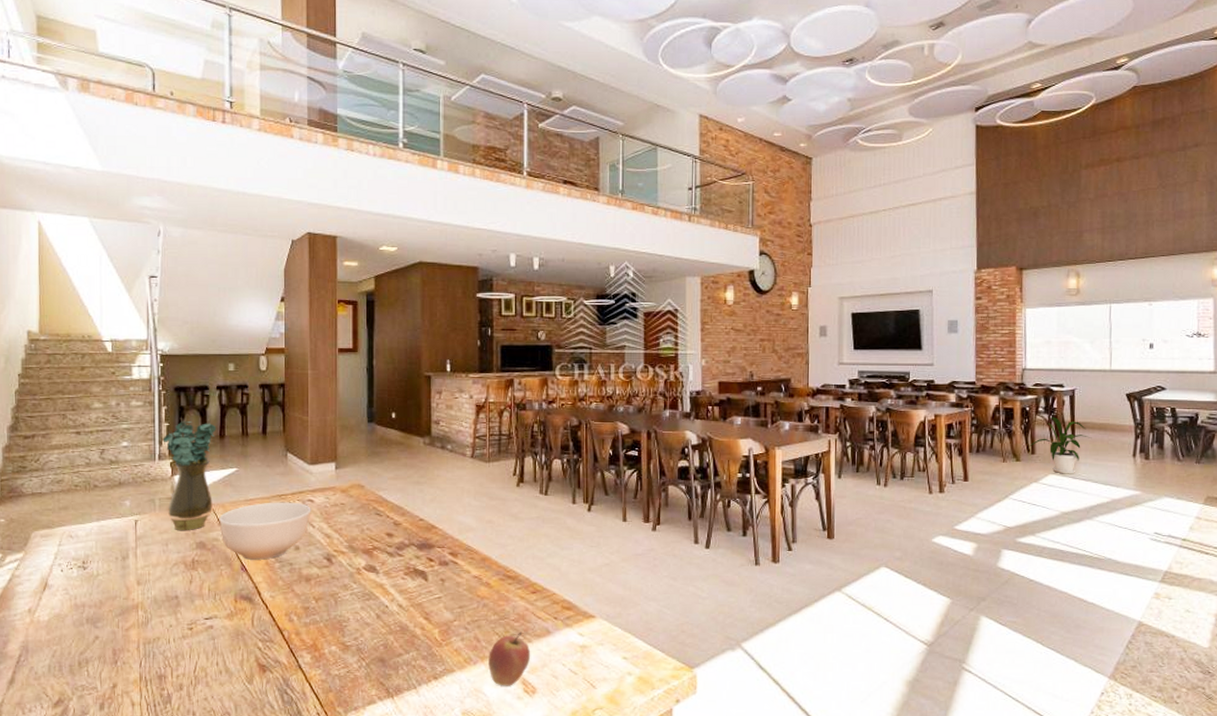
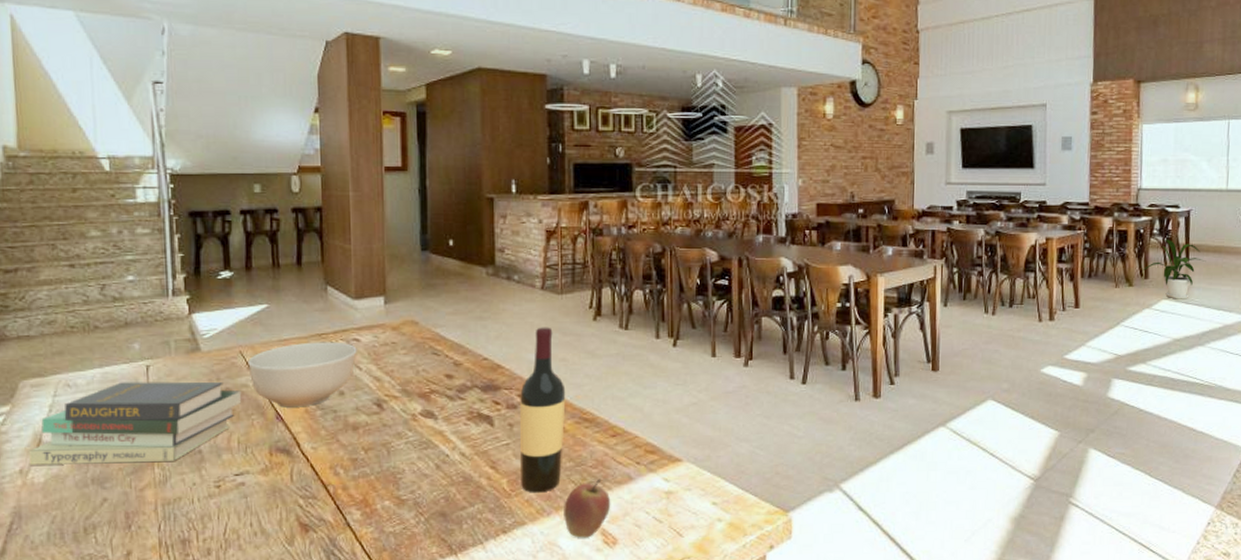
books: none [36,534,213,606] -> present [28,381,242,465]
vase: present [162,417,217,530] -> none [176,246,242,376]
wine bottle: none [450,491,491,643] -> present [519,327,566,493]

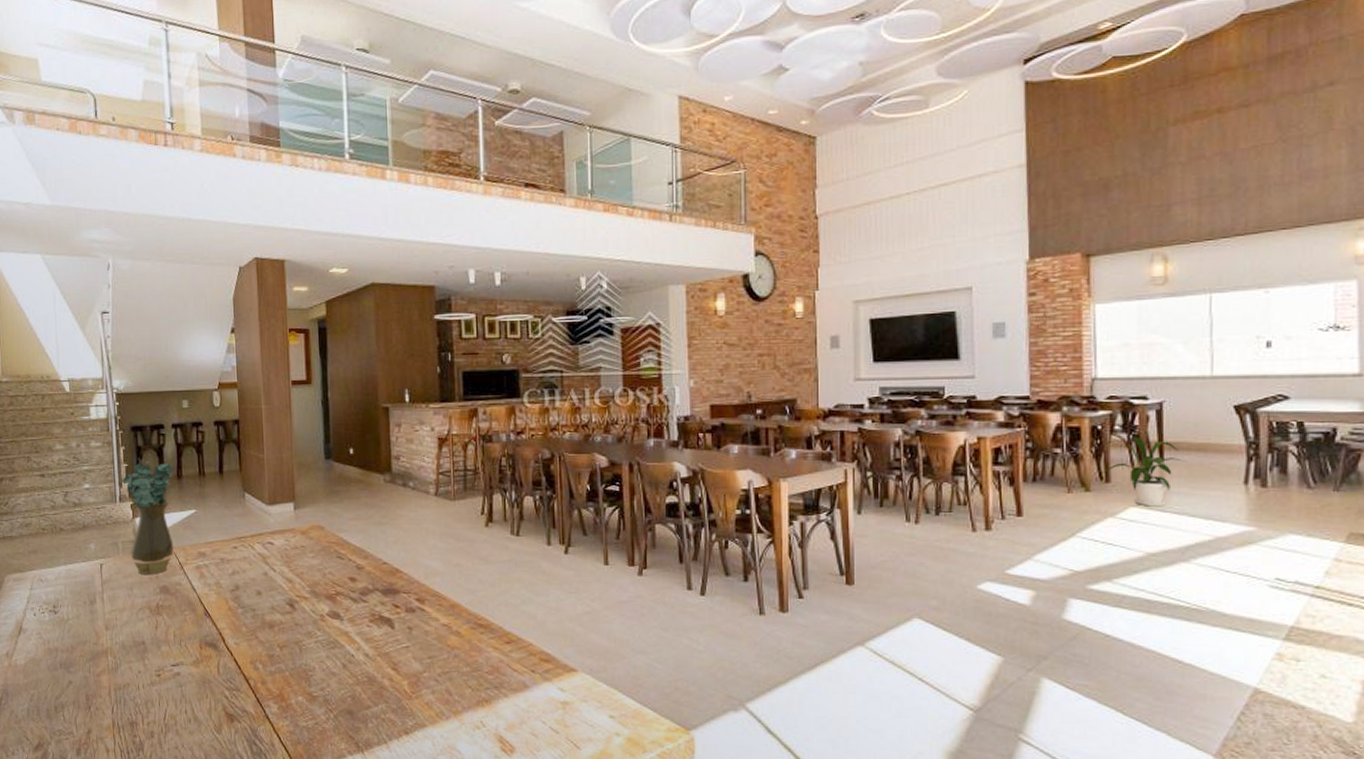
books: present [28,381,242,465] -> none [12,578,176,652]
vase: none [176,246,242,376] -> present [122,457,174,574]
bowl: present [248,342,357,408] -> none [180,544,272,605]
wine bottle: present [519,327,566,493] -> none [418,532,461,696]
fruit: present [564,479,611,538] -> none [462,685,508,744]

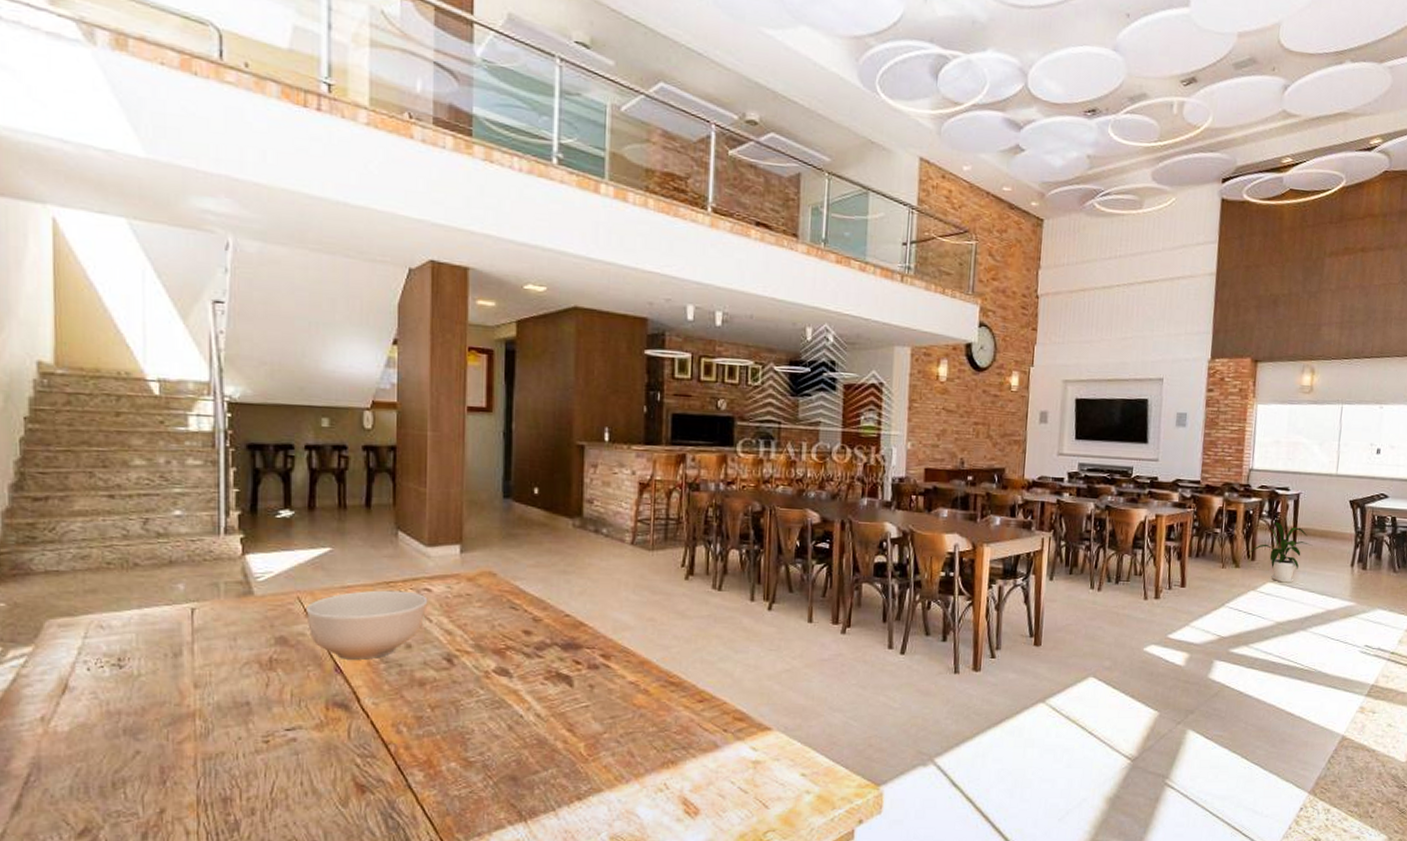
vase: present [122,457,174,574] -> none [230,481,305,622]
bowl: none [180,544,272,605] -> present [306,590,428,660]

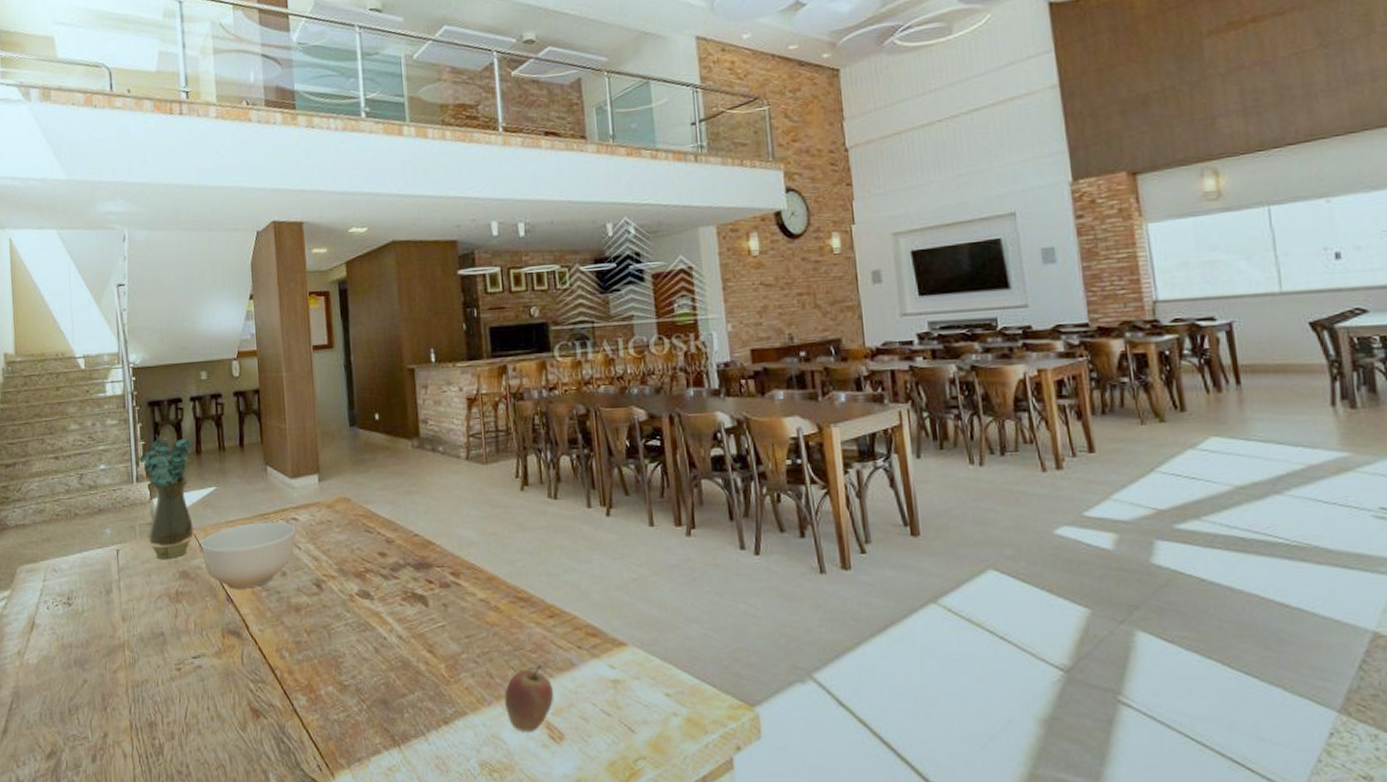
vase: none [230,481,305,622] -> present [139,433,194,559]
fruit: none [643,745,695,807] -> present [504,664,554,732]
house plant: present [1249,522,1313,583] -> none [1175,361,1266,436]

